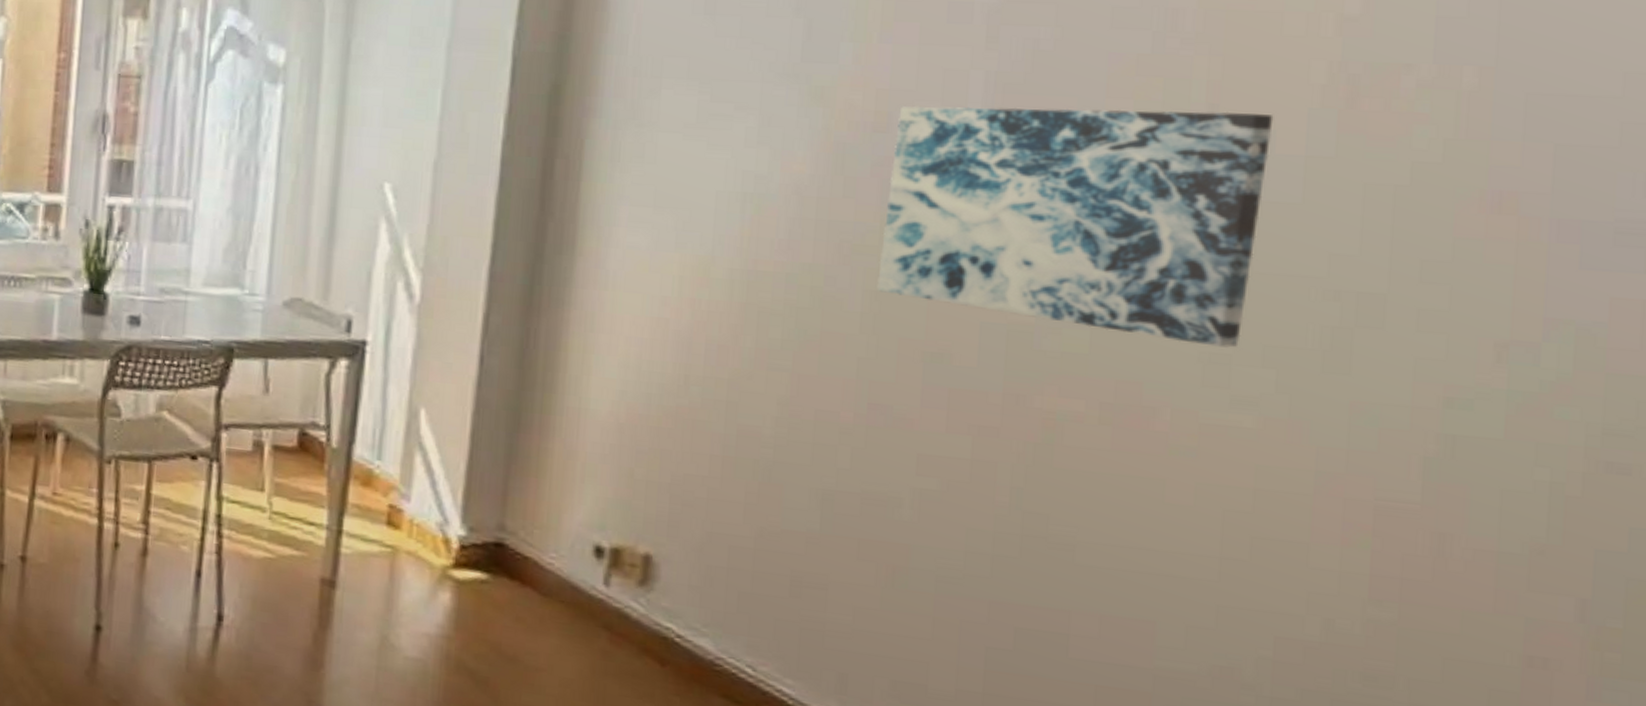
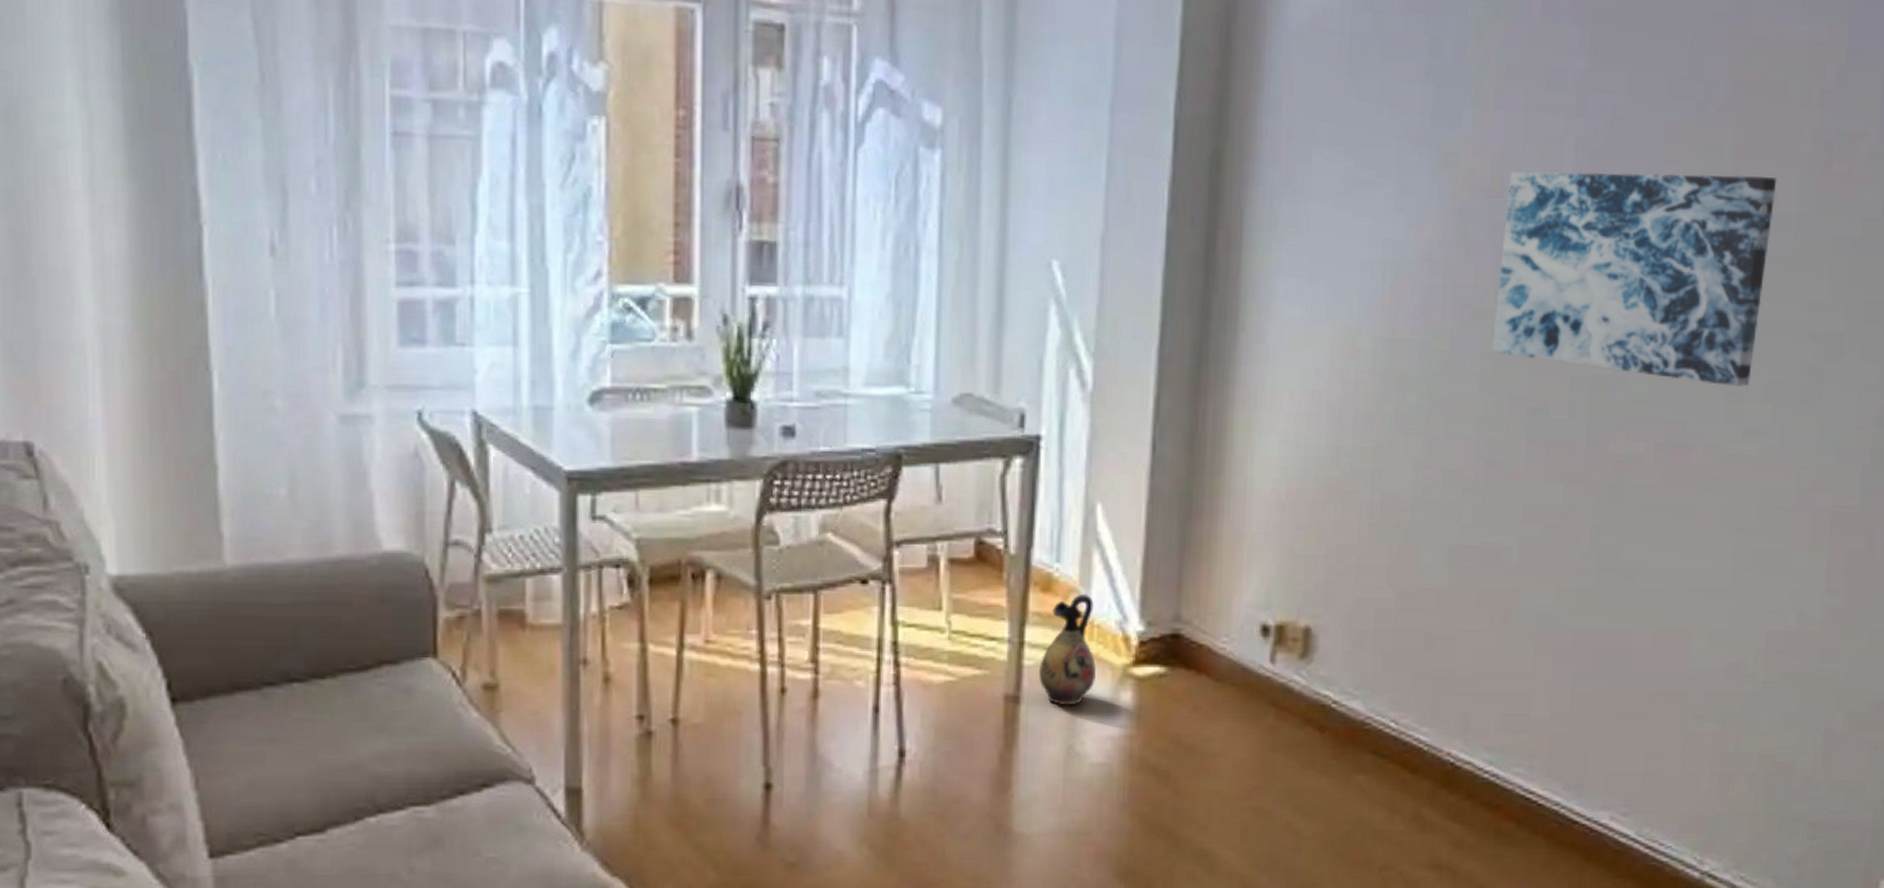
ceramic jug: none [355,492,414,598] -> present [1039,593,1096,706]

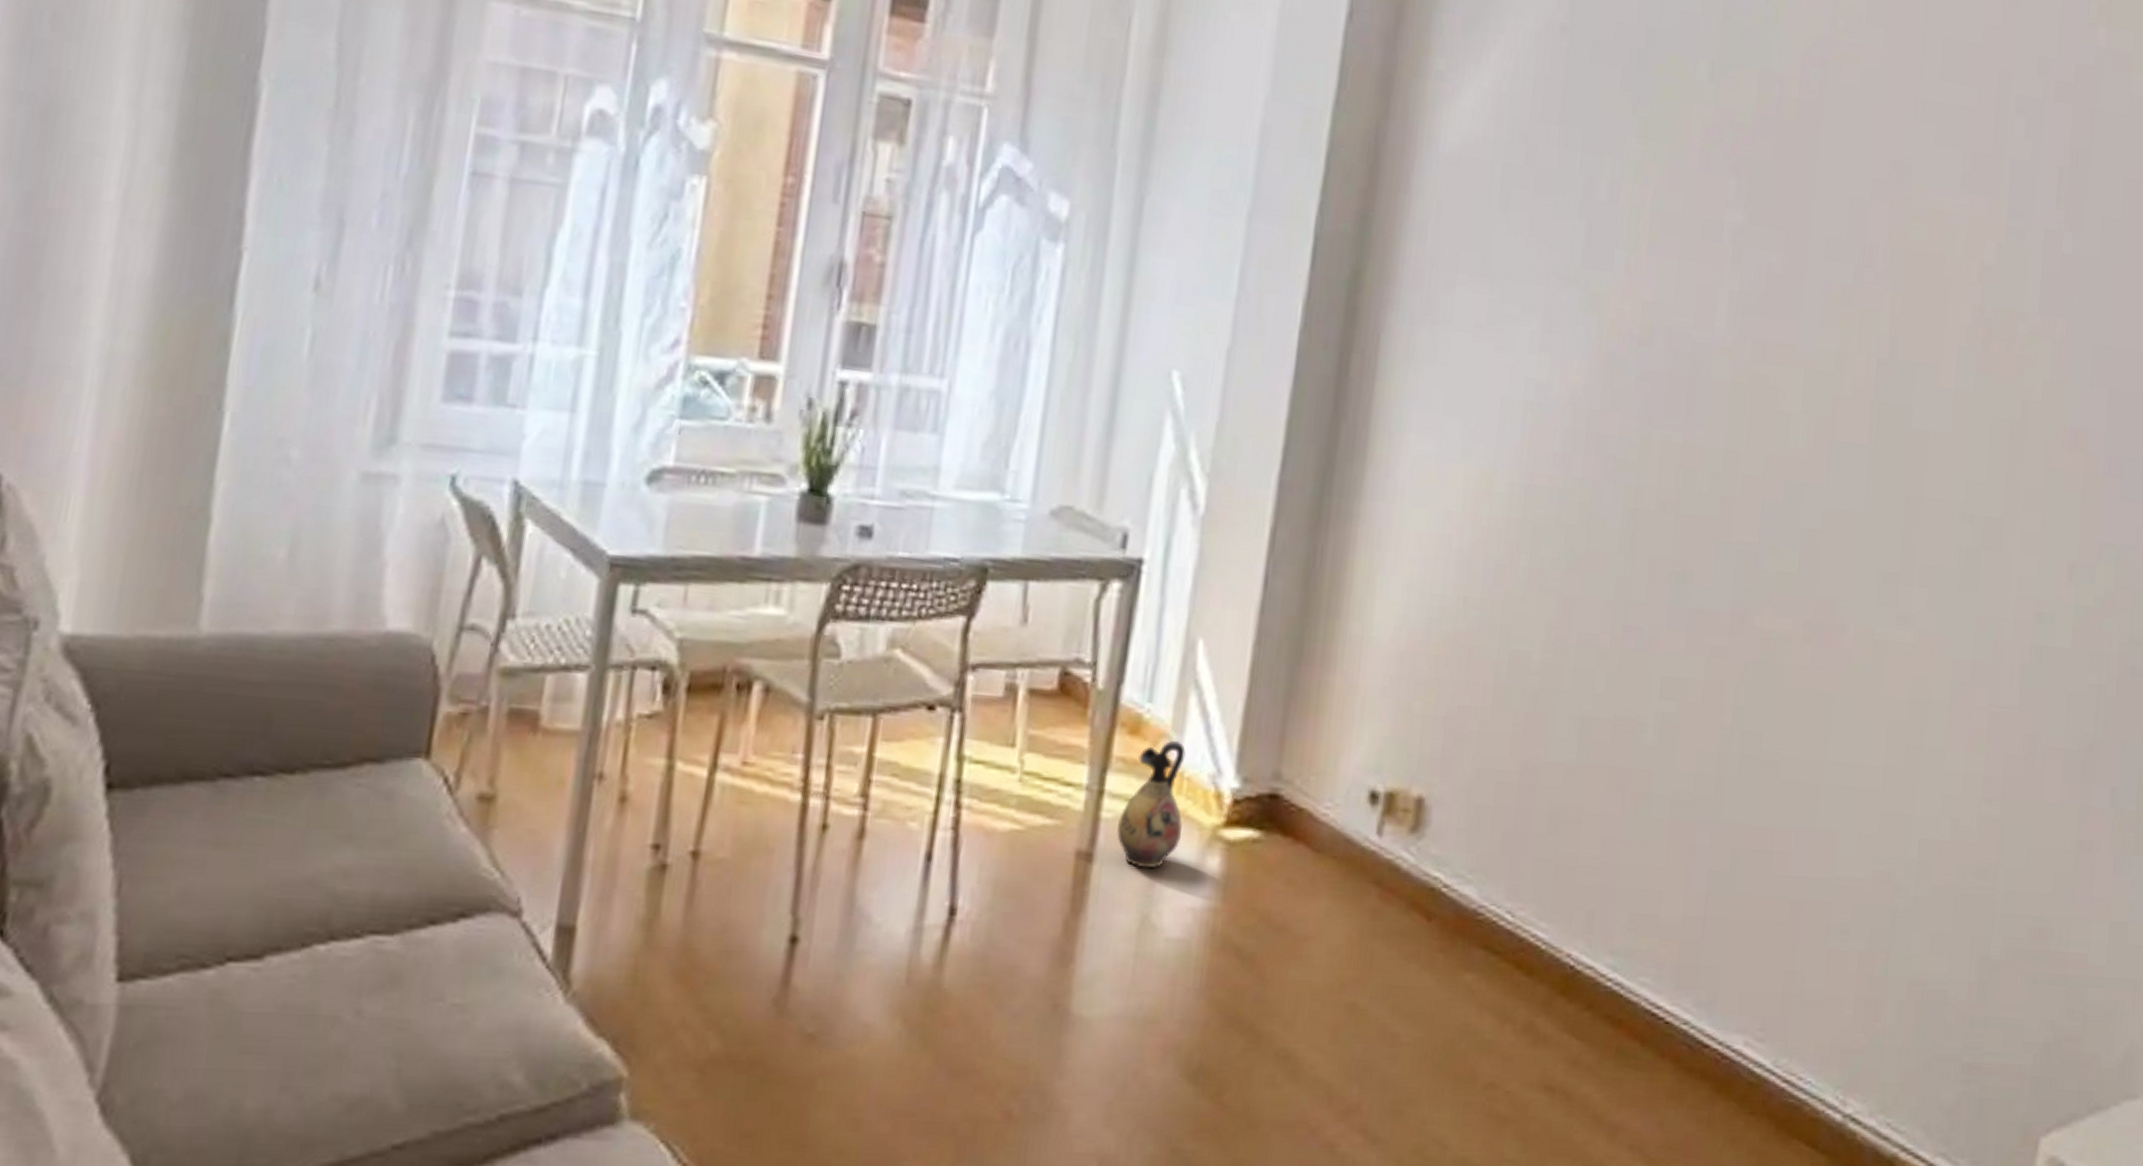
wall art: present [1492,171,1777,387] -> none [1635,320,1935,568]

